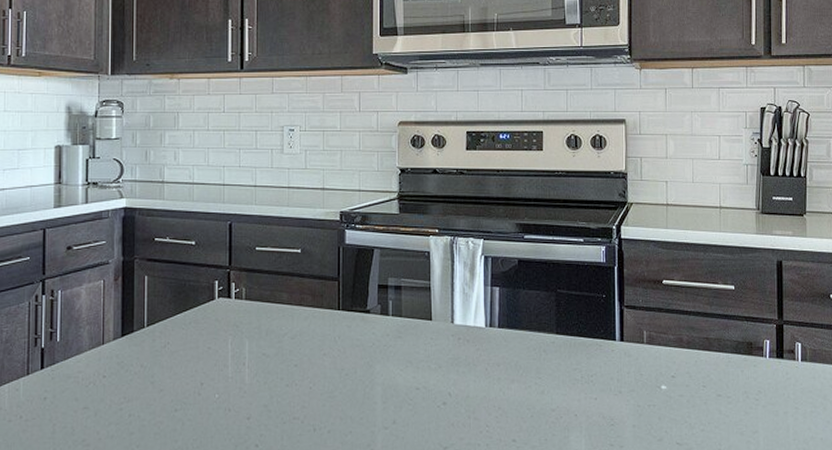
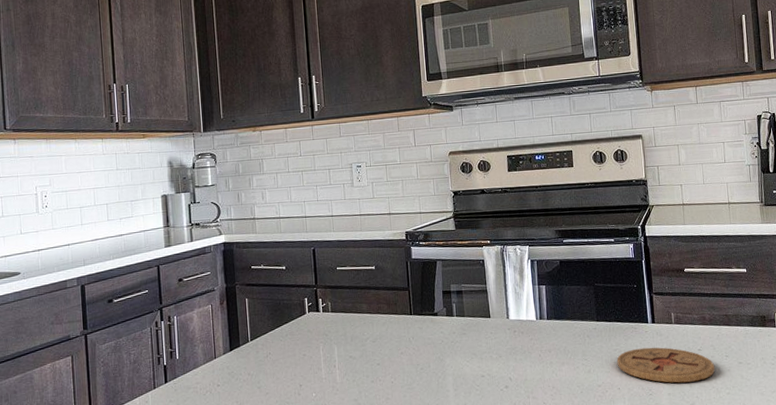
coaster: none [576,369,690,414] -> present [616,347,715,383]

